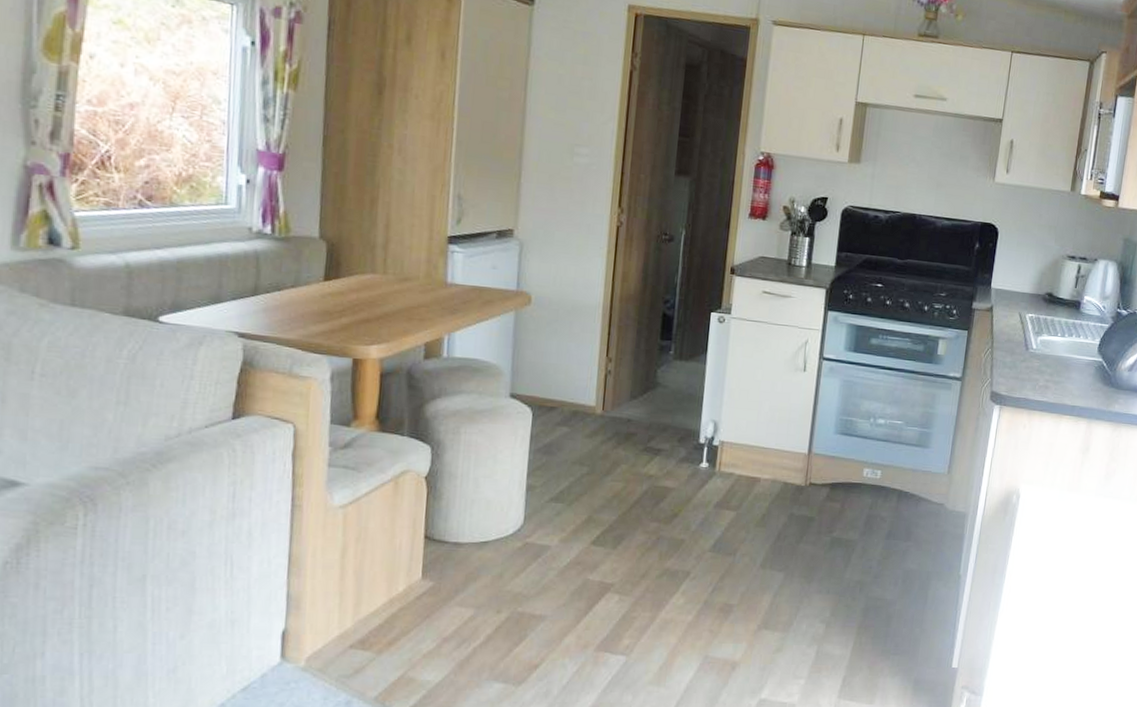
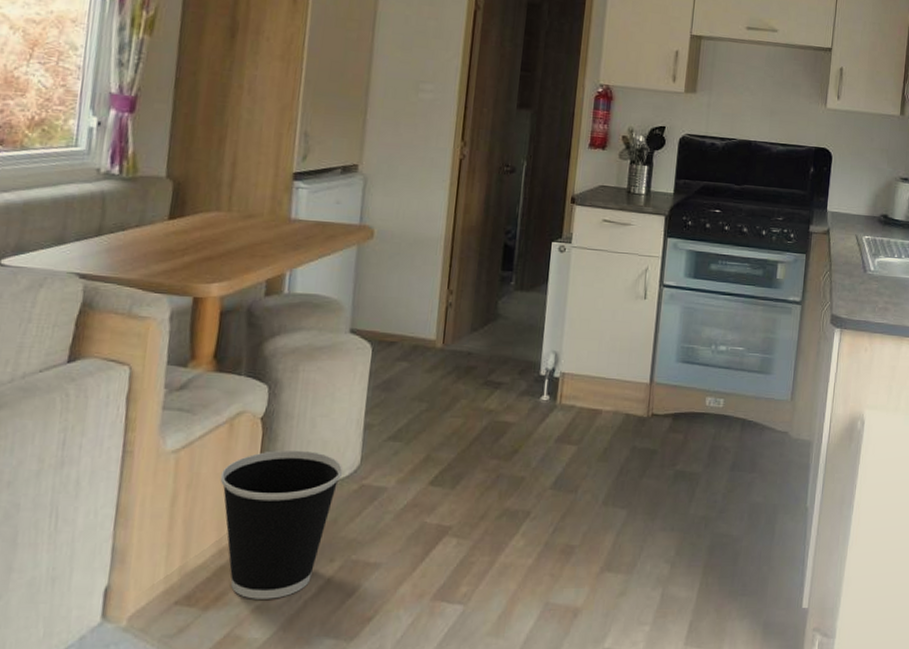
wastebasket: none [387,508,507,646] -> present [220,449,343,599]

